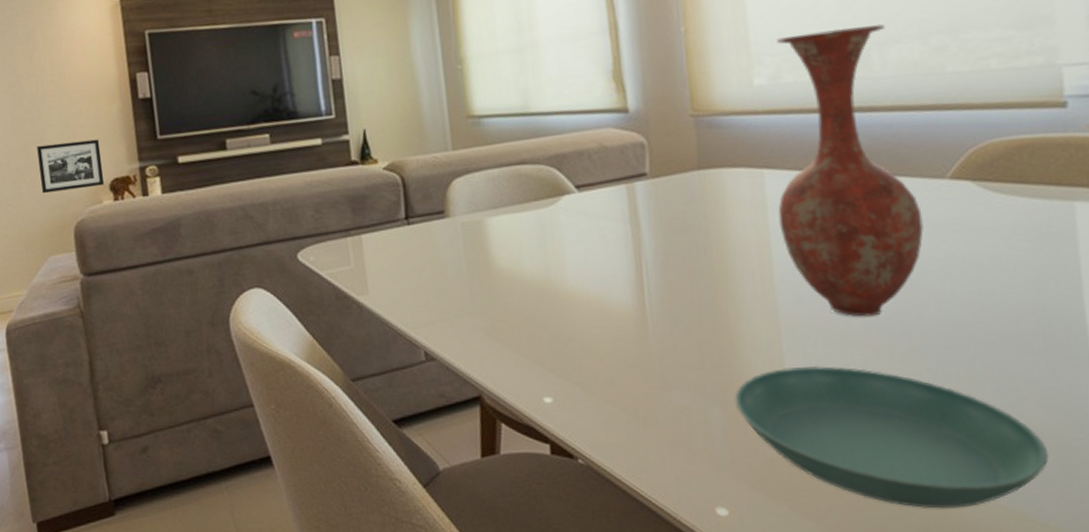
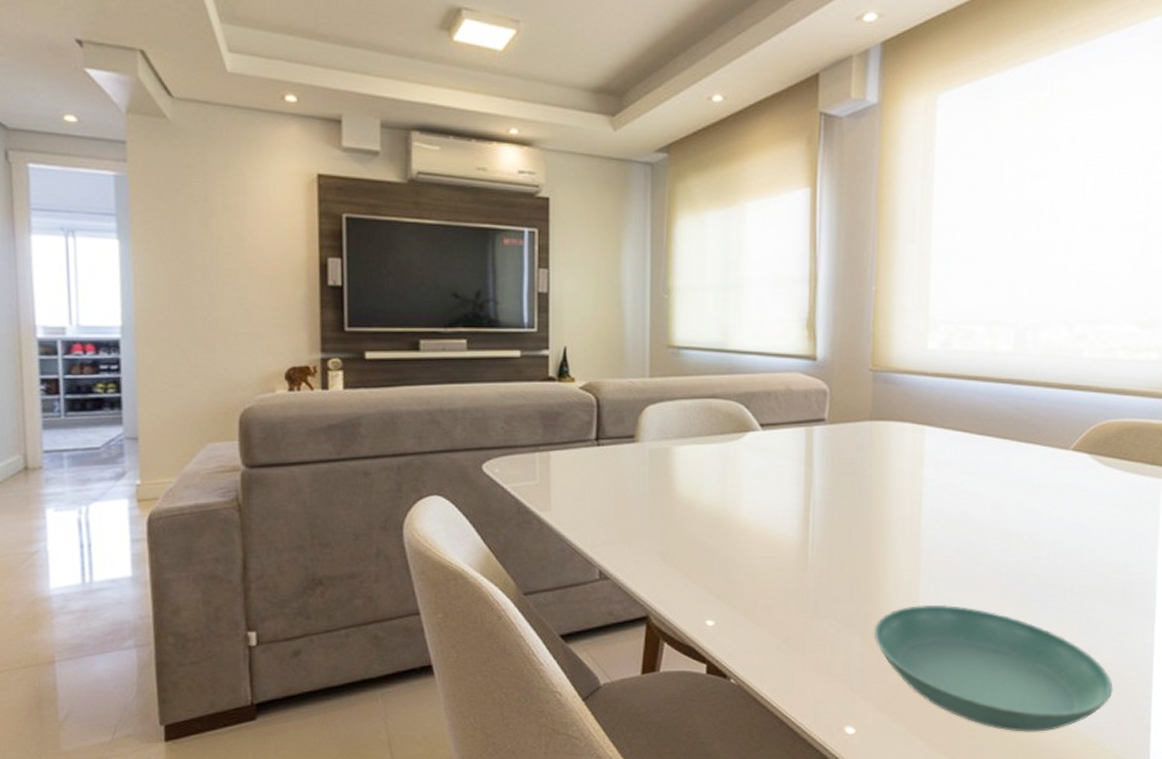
picture frame: present [37,139,105,194] -> none [204,322,280,375]
vase: present [777,24,924,317] -> none [931,306,1047,565]

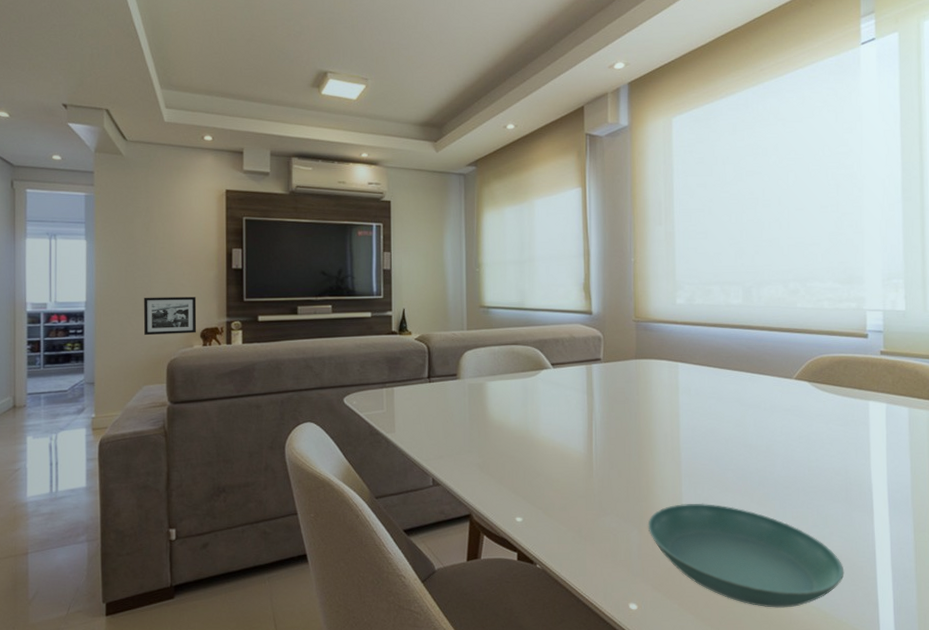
picture frame: none [204,322,280,375] -> present [144,296,197,336]

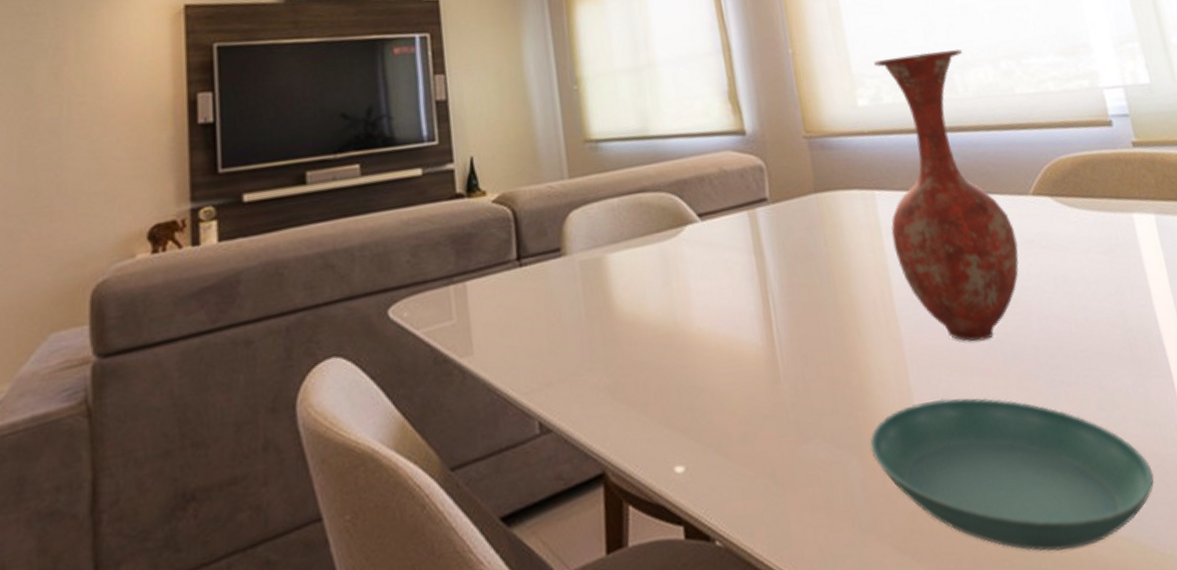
picture frame: present [144,296,197,336] -> none [50,174,141,249]
vase: none [686,270,777,471] -> present [874,49,1019,342]

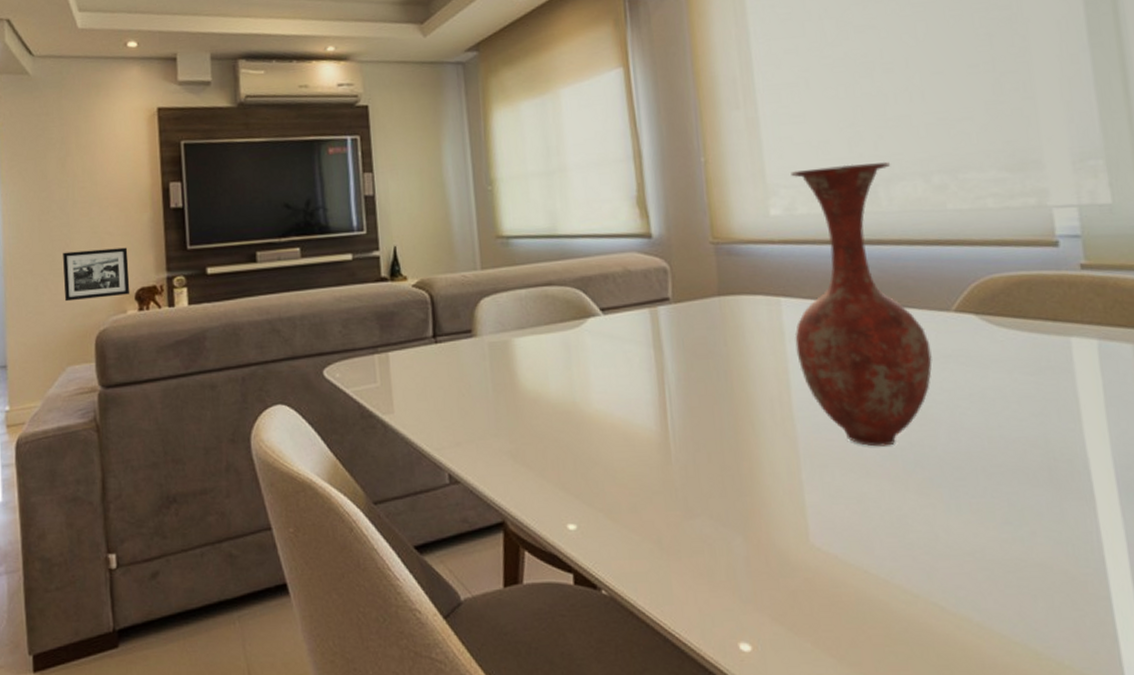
picture frame: none [50,174,141,249] -> present [63,247,130,302]
saucer: present [870,397,1154,551] -> none [756,495,1060,646]

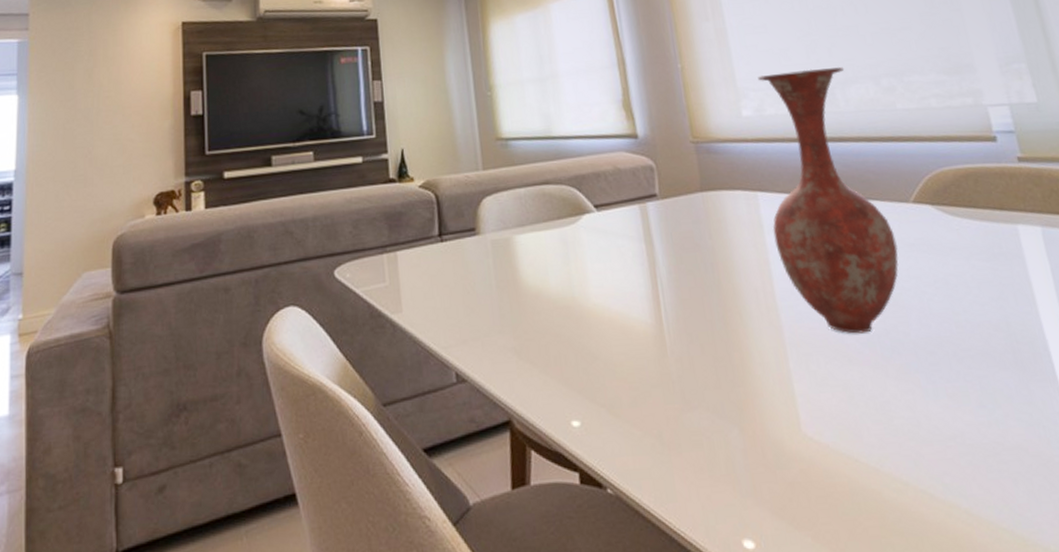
picture frame: present [63,247,130,302] -> none [85,153,149,208]

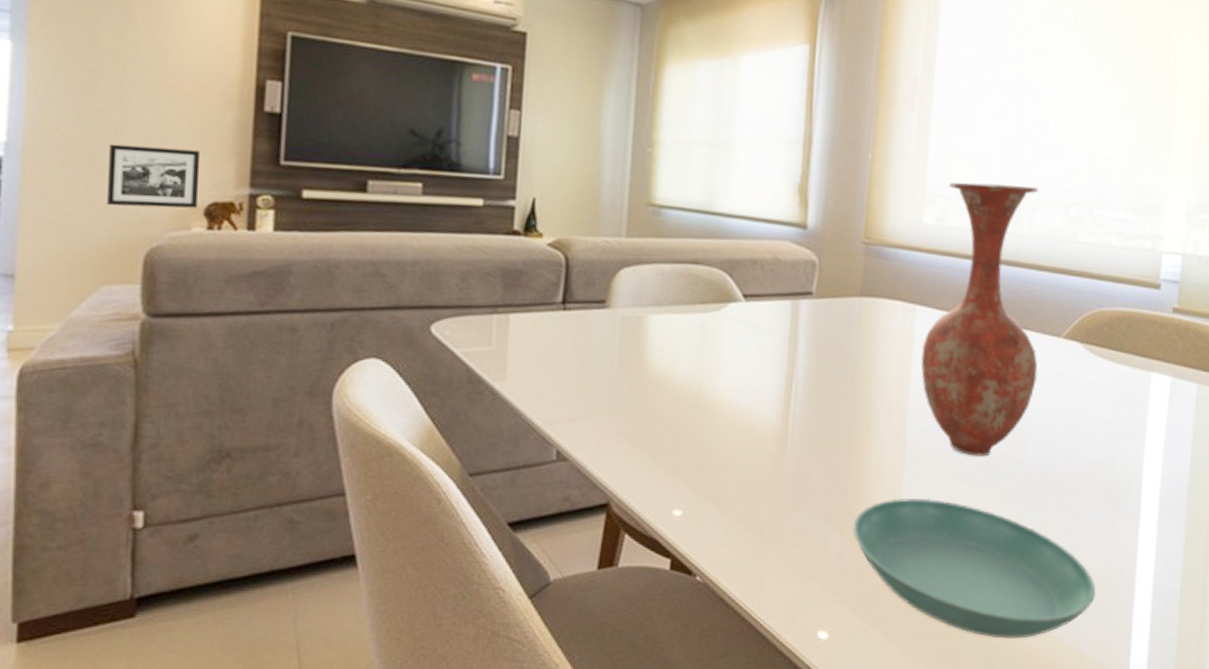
picture frame: none [85,153,149,208] -> present [107,144,201,208]
saucer: none [750,383,1038,535] -> present [853,498,1096,639]

